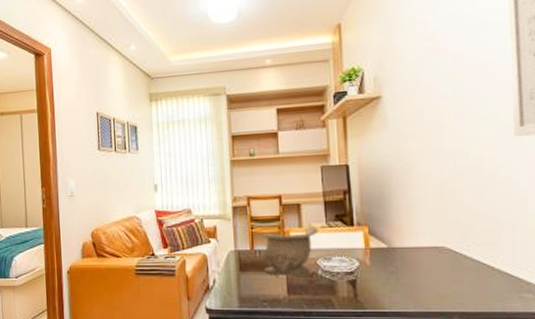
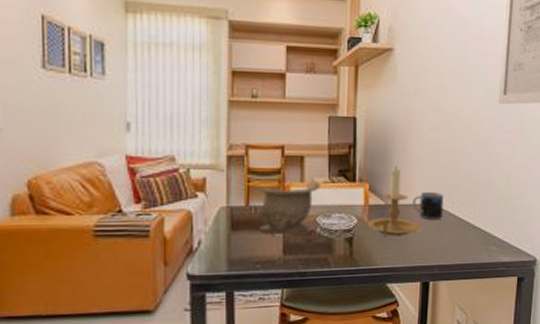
candle holder: none [369,208,432,280] -> present [366,165,421,236]
mug: none [419,233,457,263] -> present [413,191,444,220]

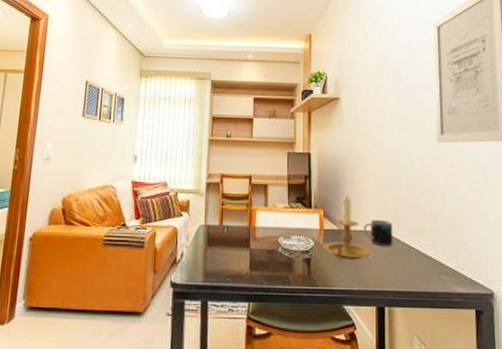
decorative bowl: present [258,180,321,236] -> none [230,205,282,255]

